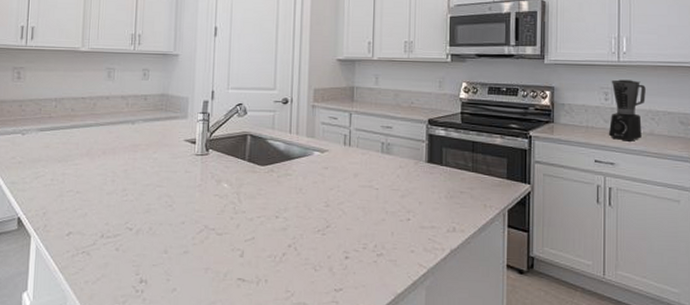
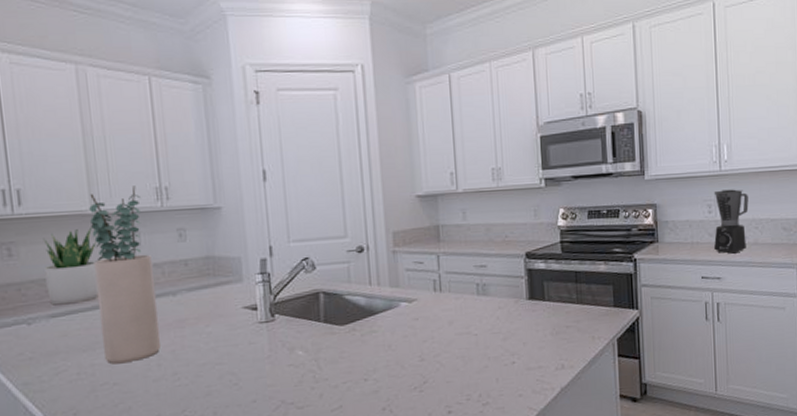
planter: none [40,61,82,123] -> present [43,227,99,306]
vase: none [73,31,121,176] -> present [89,185,161,365]

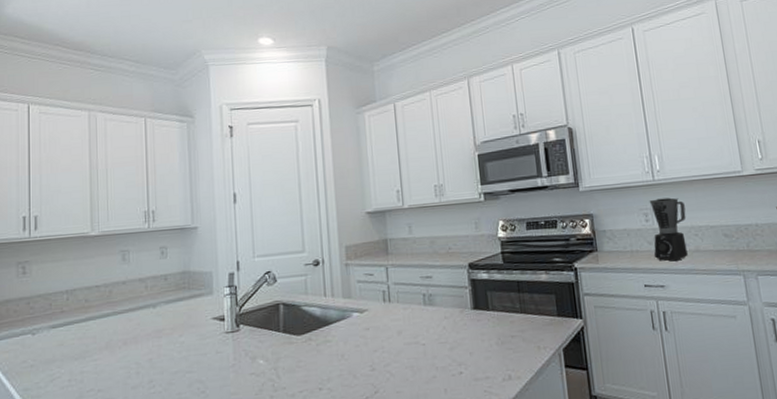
planter: present [43,227,99,306] -> none [50,247,93,318]
vase: present [89,185,161,365] -> none [90,210,141,372]

